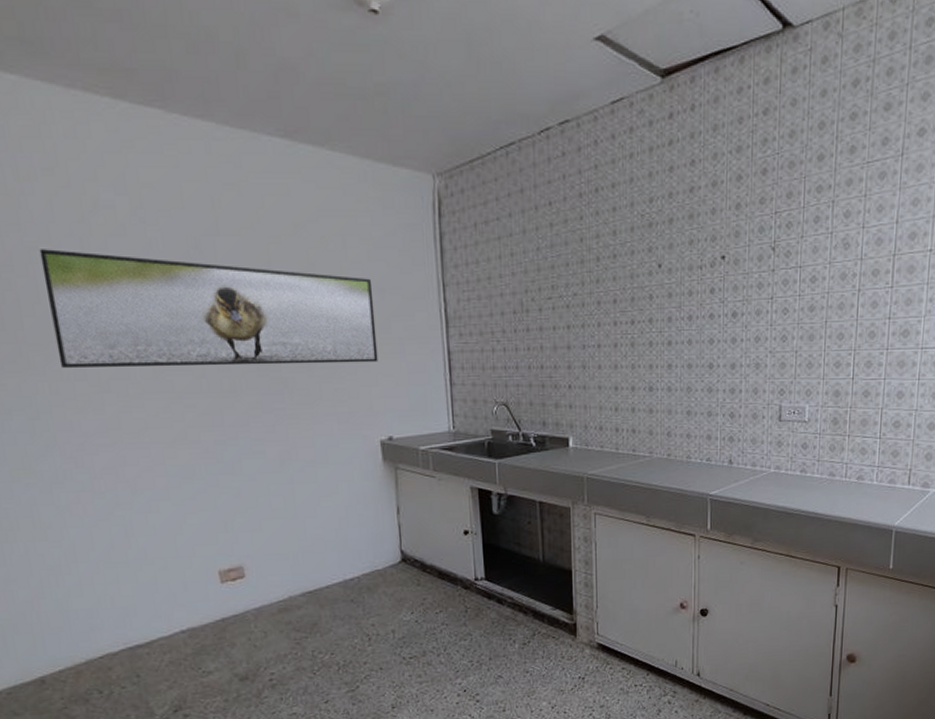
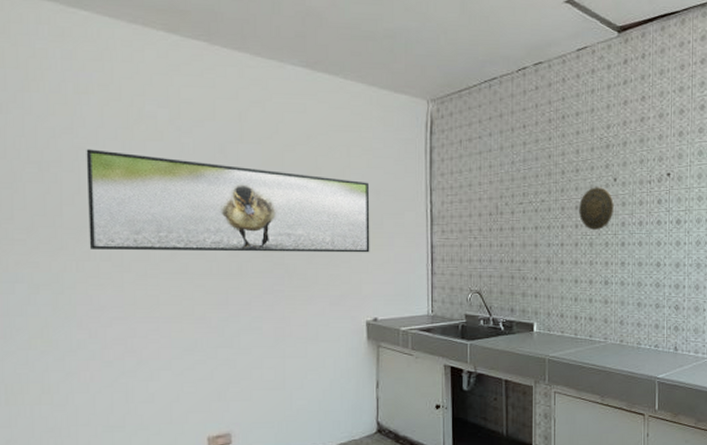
decorative plate: none [618,275,659,327] -> present [579,187,614,230]

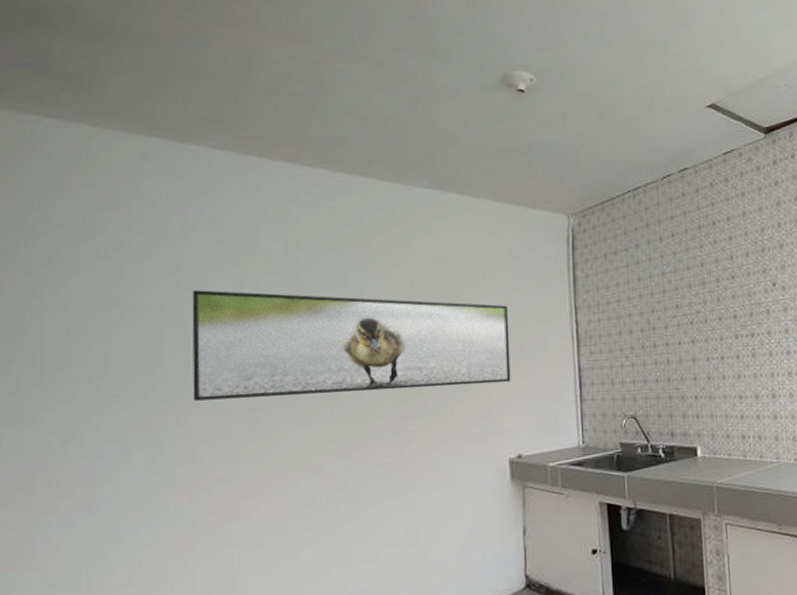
decorative plate: present [579,187,614,230] -> none [737,293,776,340]

